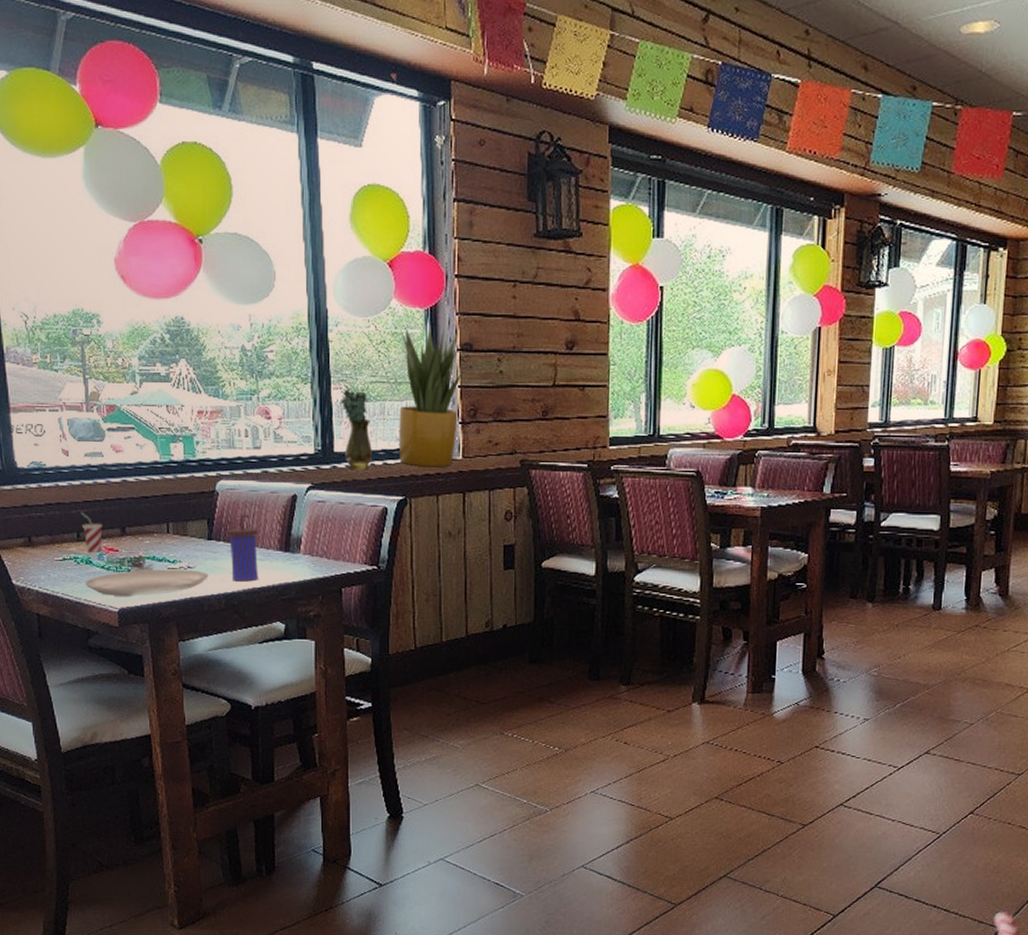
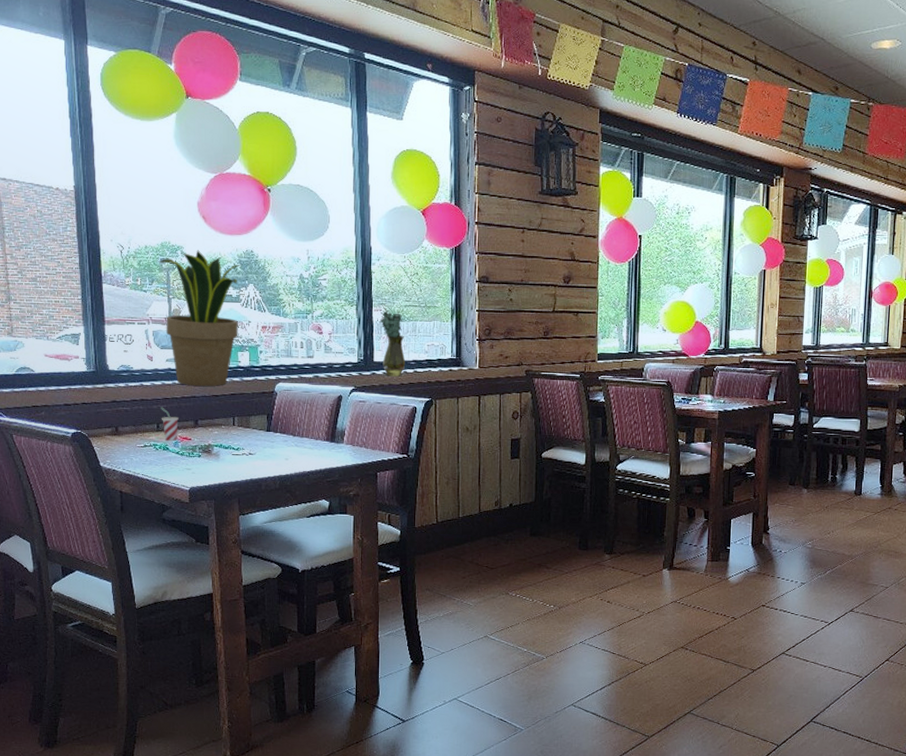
potted plant: none [71,318,172,487] -> present [159,250,243,387]
plate: present [85,569,209,597] -> none [162,455,267,478]
beverage cup: present [227,514,258,582] -> none [283,410,309,466]
planter: present [398,326,464,468] -> none [426,262,481,375]

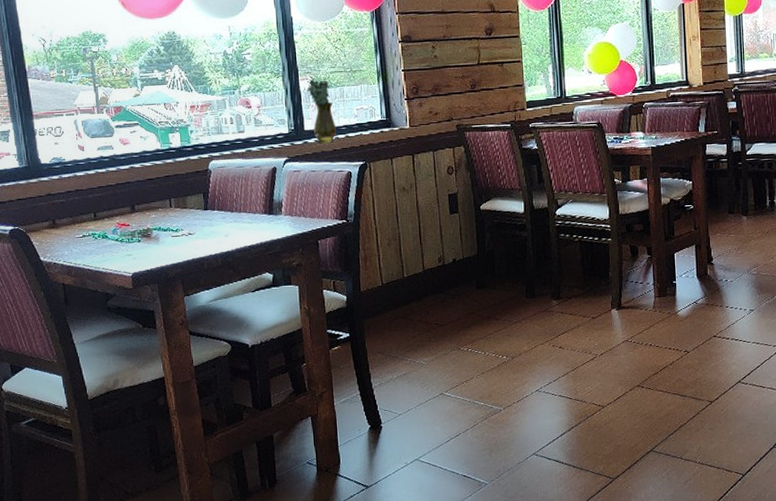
potted plant: present [159,250,243,387] -> none [82,36,167,172]
beverage cup: present [161,407,179,442] -> none [96,195,116,230]

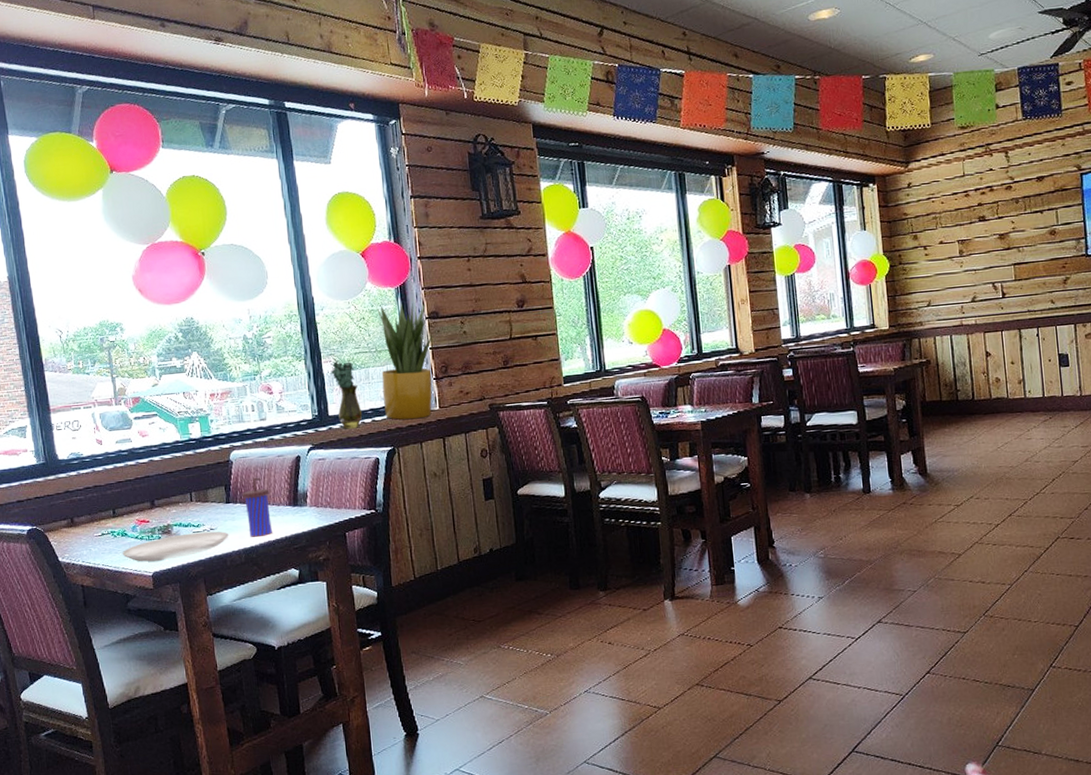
plate: none [102,236,207,263] -> present [122,531,229,562]
beverage cup: none [220,186,248,243] -> present [243,477,272,537]
planter: none [352,23,406,137] -> present [376,299,433,420]

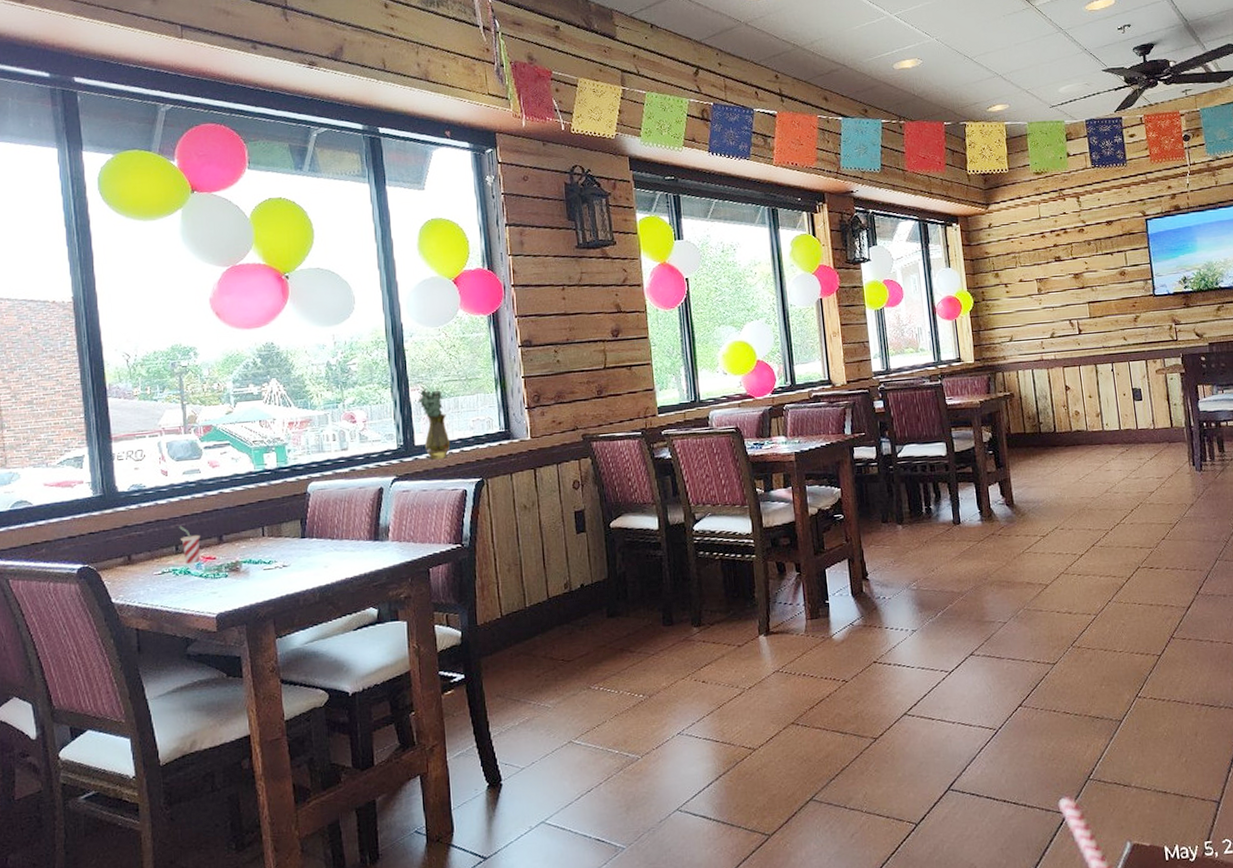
beverage cup: none [115,491,135,527] -> present [179,526,200,565]
plate: present [122,531,229,562] -> none [183,568,303,603]
beverage cup: present [243,477,272,537] -> none [320,510,350,574]
planter: present [376,299,433,420] -> none [468,327,526,450]

